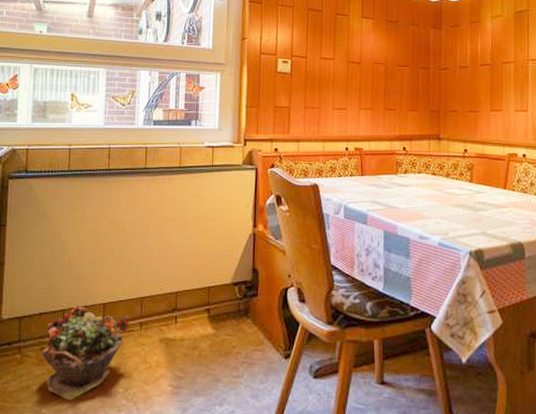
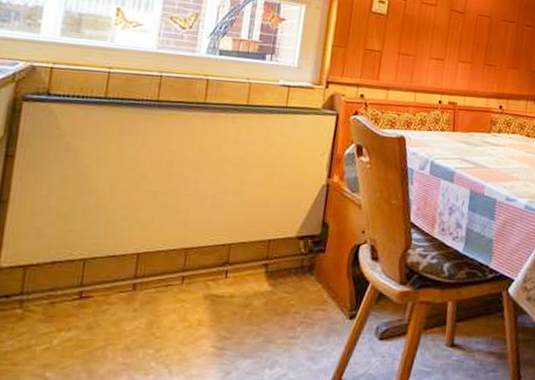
potted plant: present [41,303,130,401] -> none [50,252,170,363]

